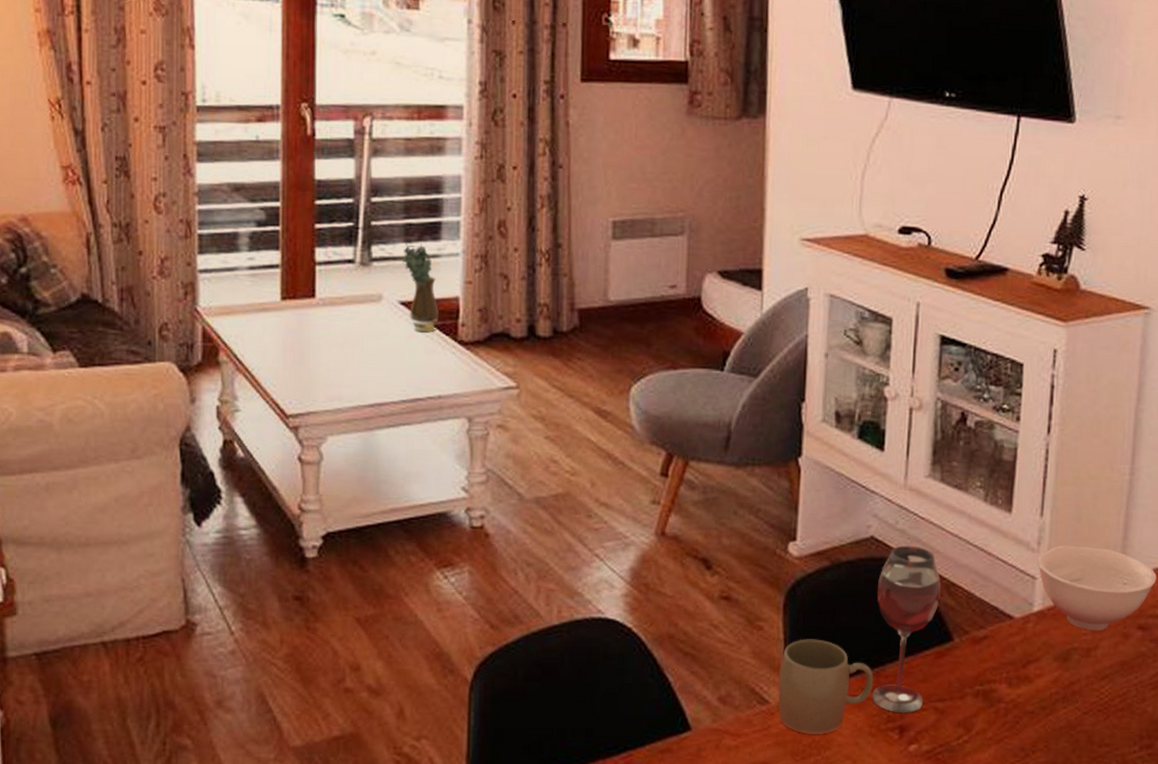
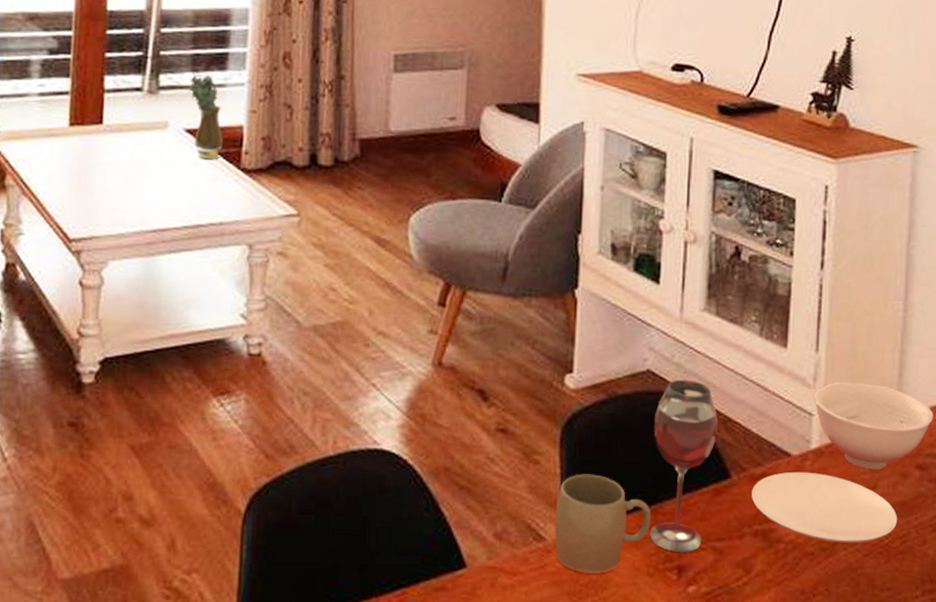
plate: none [973,634,1118,702] -> present [752,471,898,543]

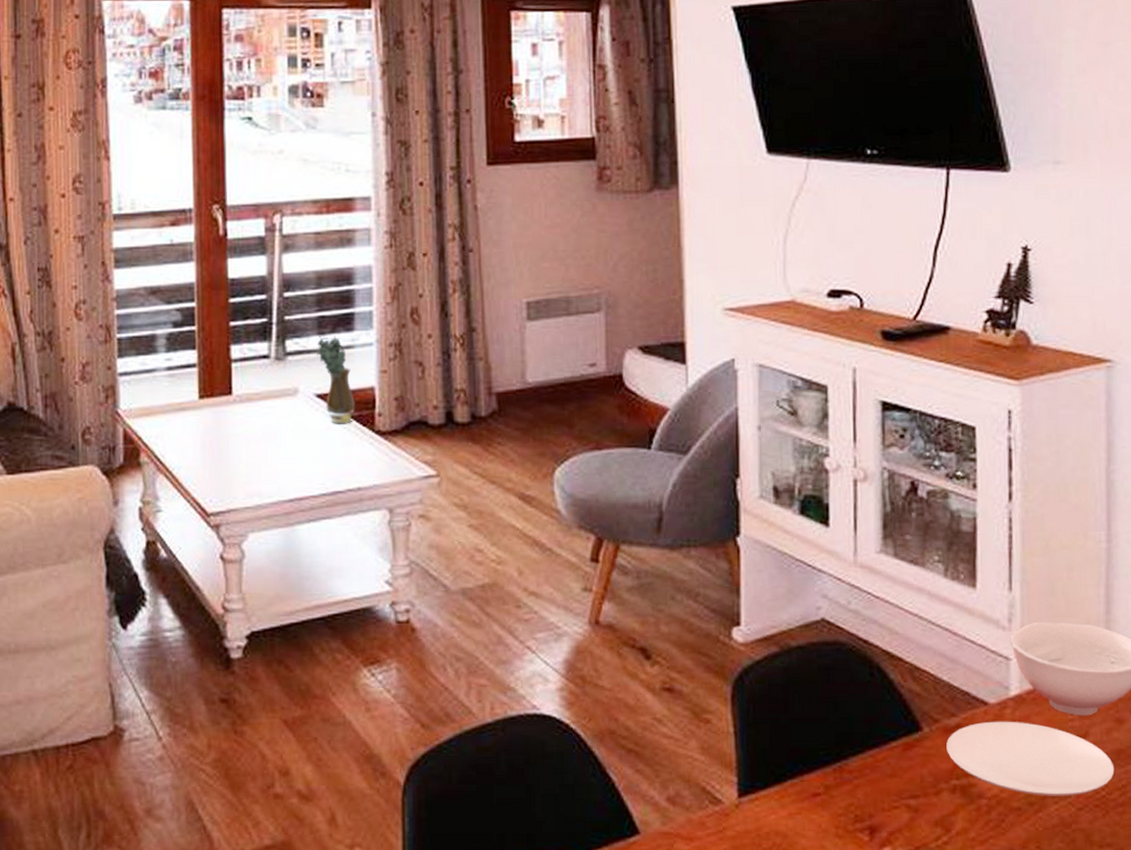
mug: present [554,474,651,574] -> none [731,732,837,837]
wineglass: present [649,379,718,552] -> none [832,627,904,811]

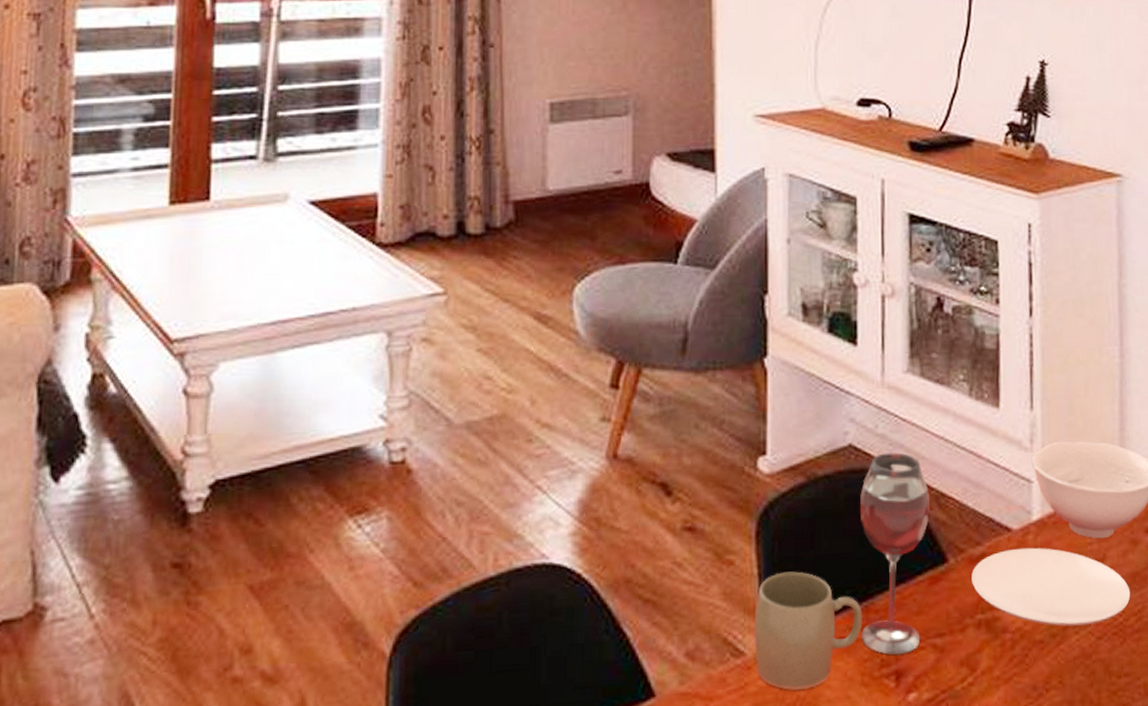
vase: present [317,336,355,424] -> none [313,135,354,235]
mug: none [731,732,837,837] -> present [754,571,863,690]
wineglass: none [832,627,904,811] -> present [859,452,930,655]

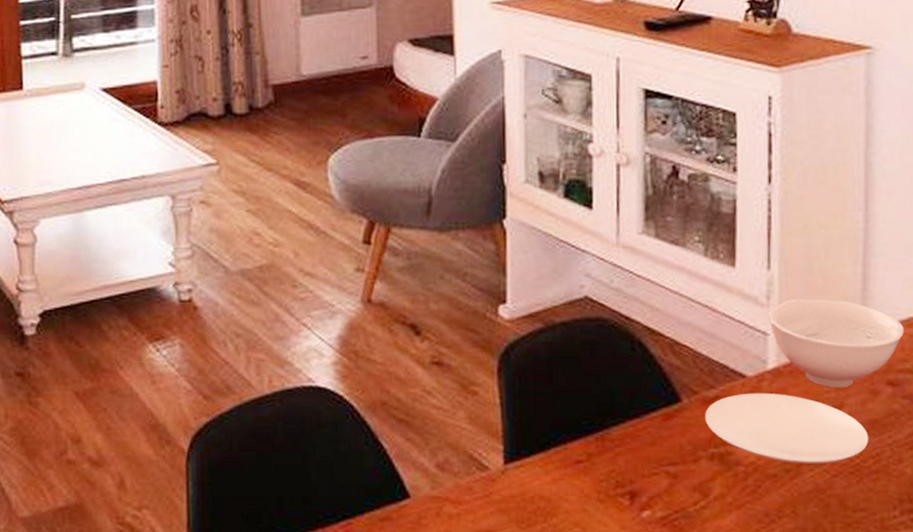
mug: present [754,571,863,690] -> none [497,403,599,501]
wineglass: present [859,452,930,655] -> none [595,304,664,477]

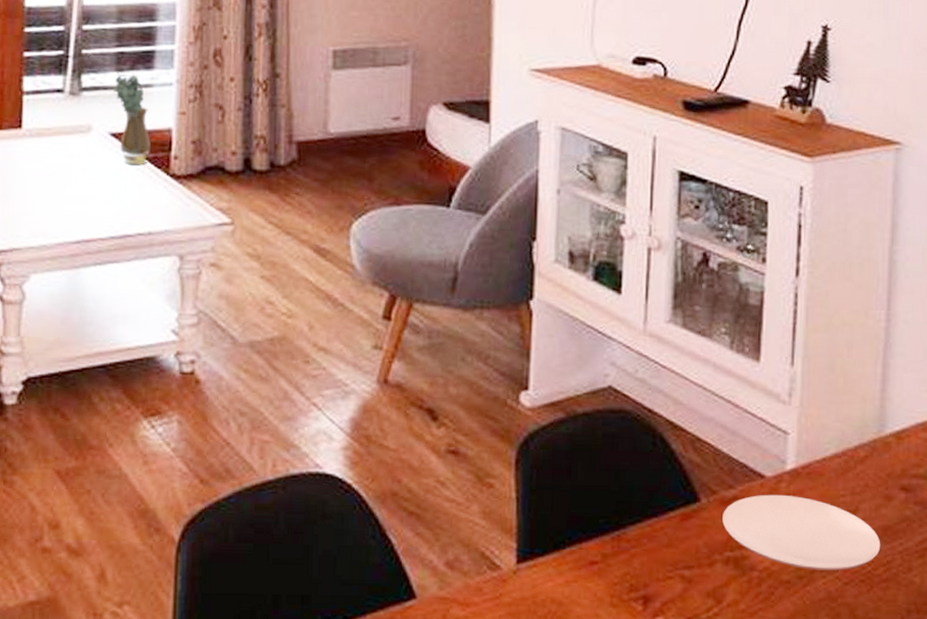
vase: none [102,33,139,116] -> present [114,73,151,165]
bowl: present [767,298,904,387] -> none [789,397,919,491]

